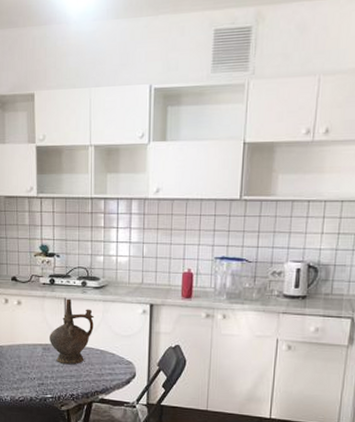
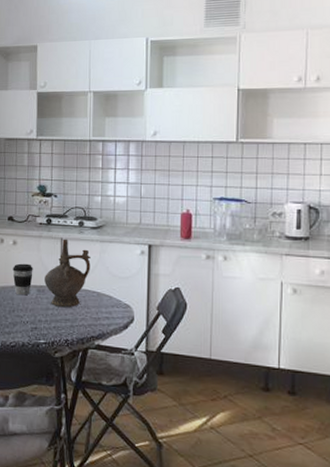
coffee cup: none [18,323,38,354] -> present [12,263,33,296]

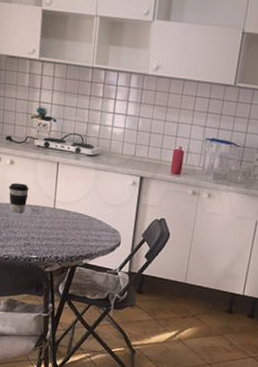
ceremonial vessel: present [44,239,91,308] -> none [39,163,85,228]

